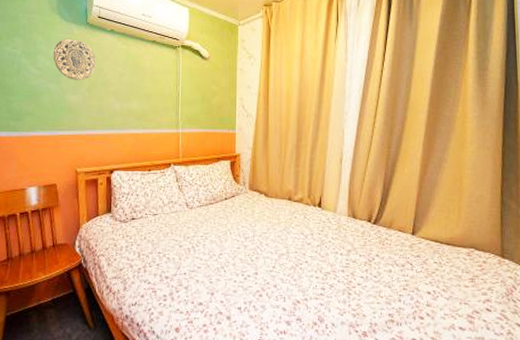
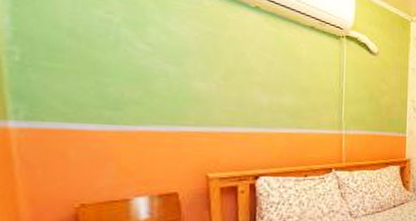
decorative plate: present [53,39,96,80] -> none [171,10,235,65]

